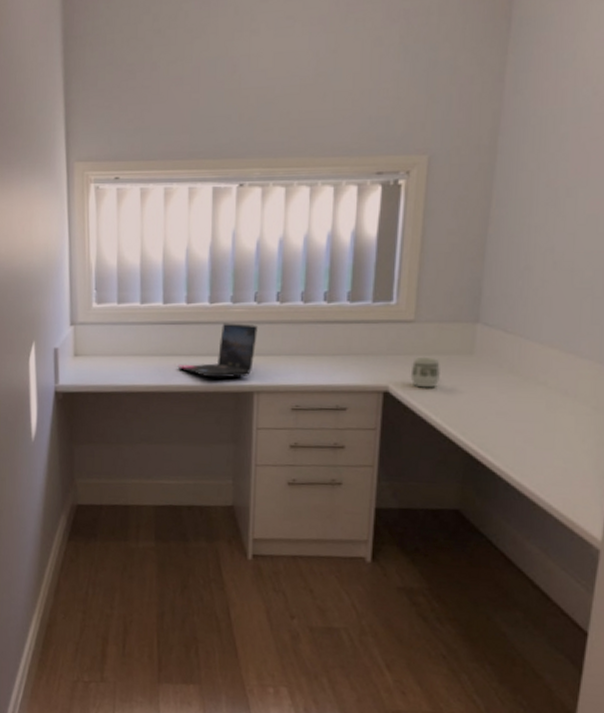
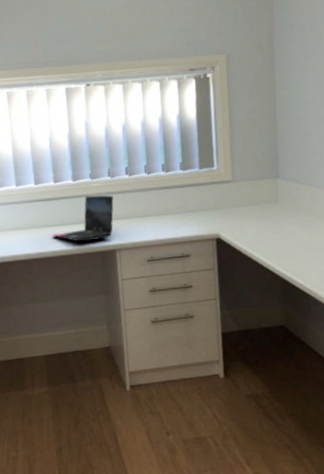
cup: present [410,356,440,388] -> none [234,208,257,233]

